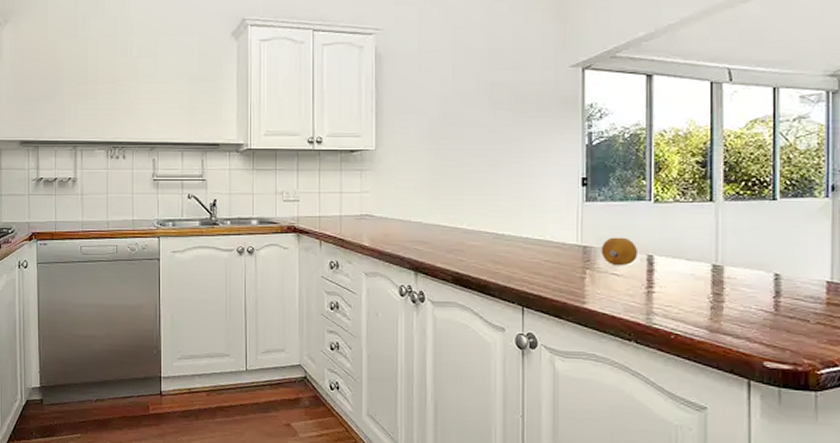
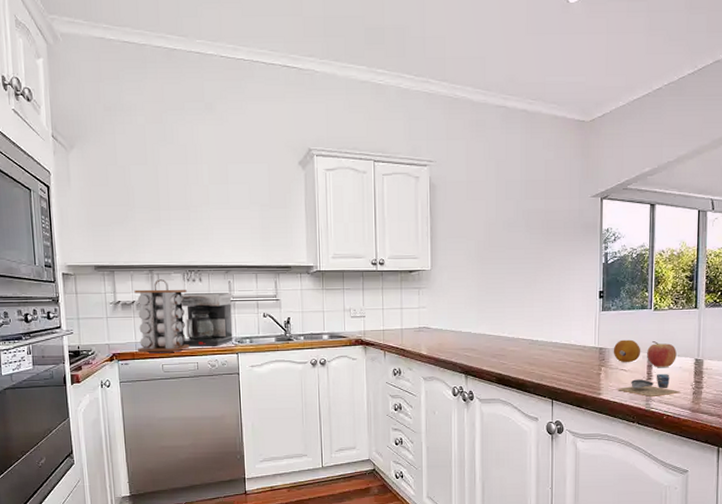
spice rack: none [57,155,110,234] -> present [134,278,190,354]
coffee maker: none [104,170,155,229] -> present [181,292,233,347]
cup: none [607,282,694,310] -> present [617,374,681,397]
fruit: none [646,240,686,273] -> present [647,341,677,367]

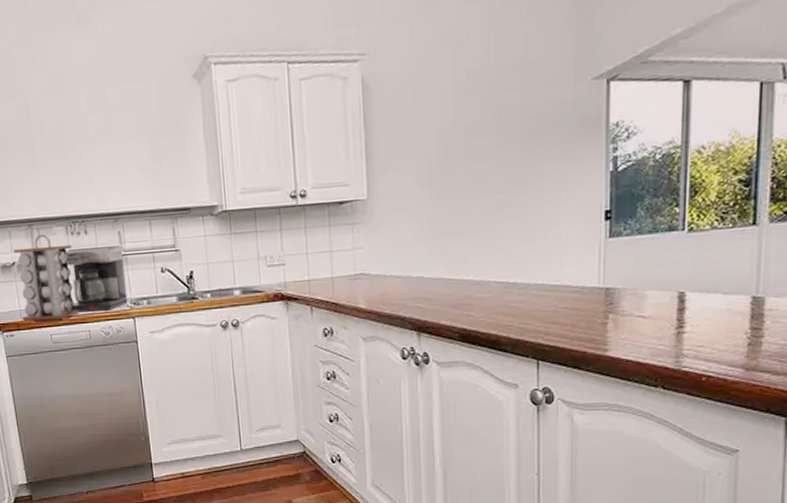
fruit: present [613,339,641,363] -> none [625,274,668,307]
cup: present [617,374,681,397] -> none [631,319,729,351]
fruit: present [647,341,677,367] -> none [677,275,723,311]

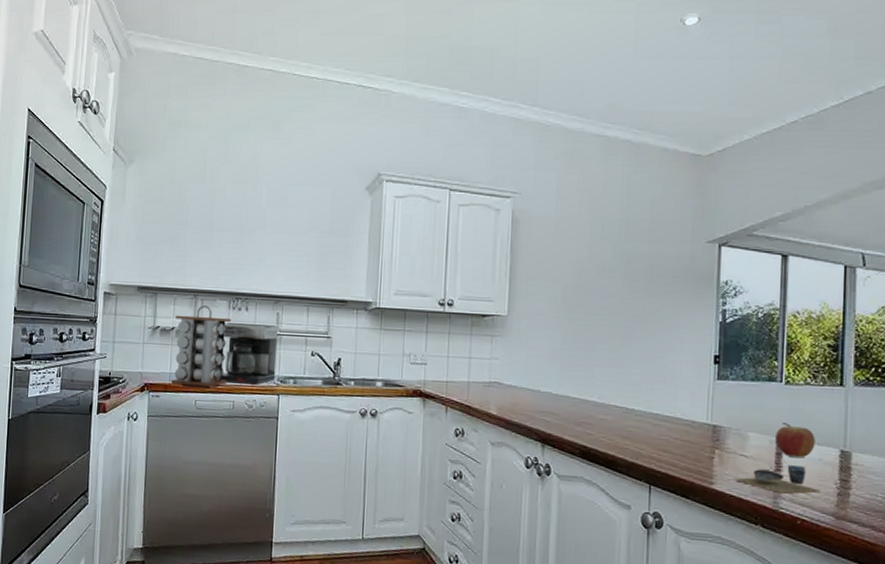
cup: none [631,319,729,351] -> present [734,465,821,494]
fruit: none [677,275,723,311] -> present [775,423,815,457]

